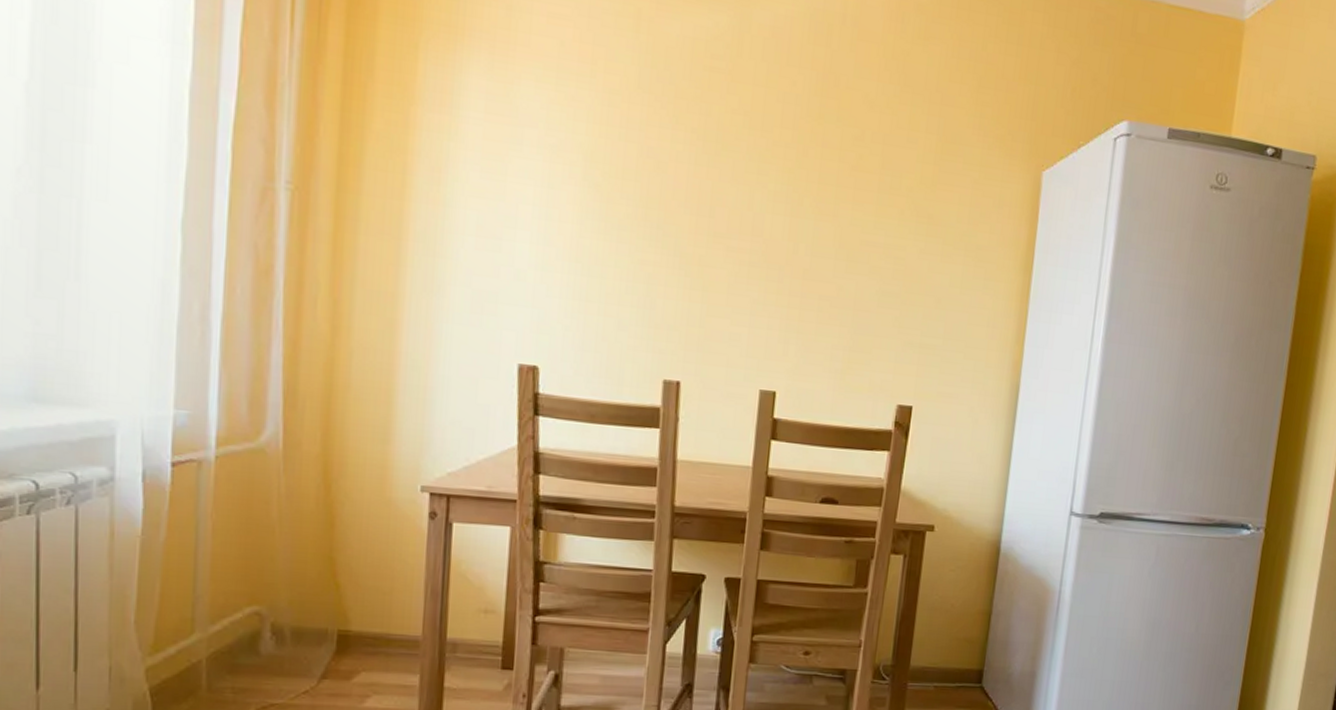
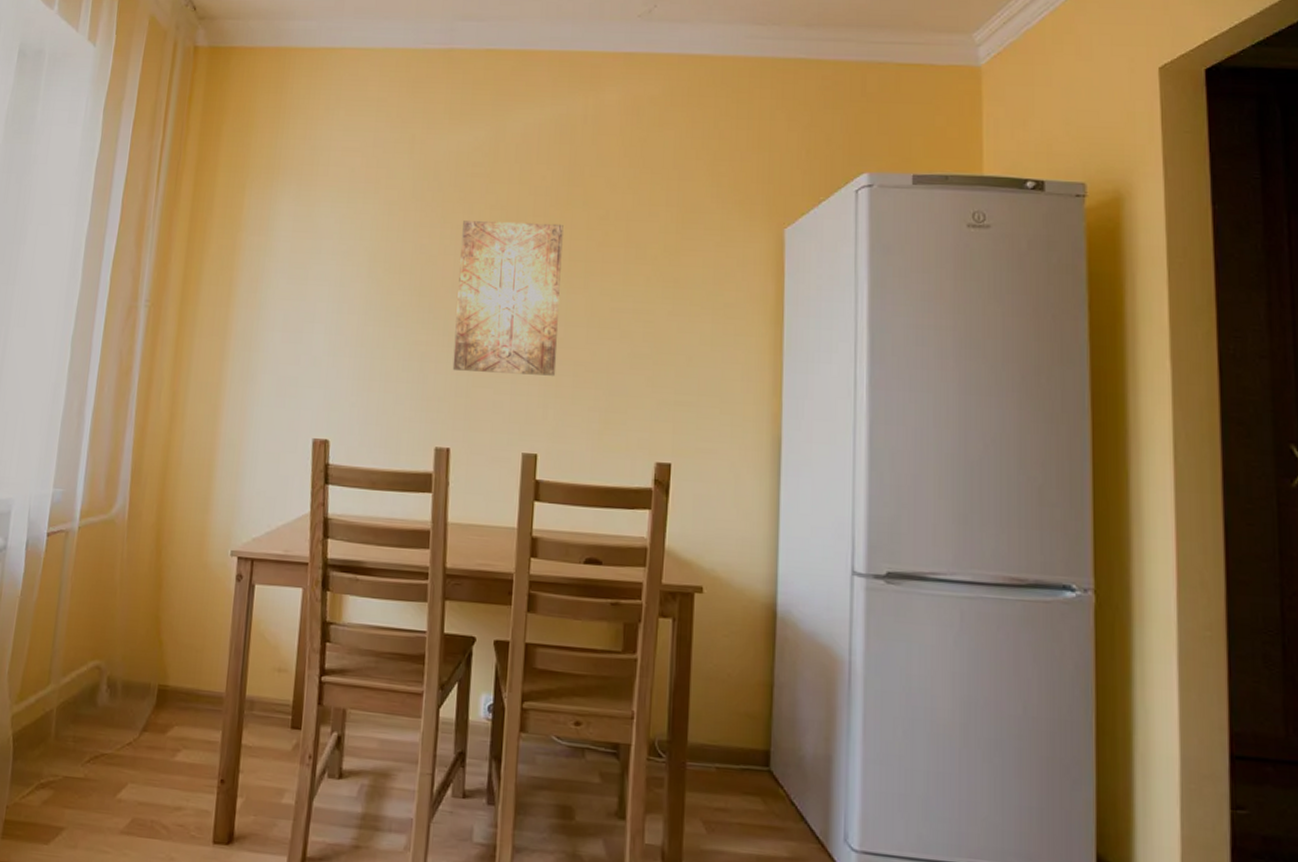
wall art: none [684,123,814,310] -> present [452,221,564,376]

